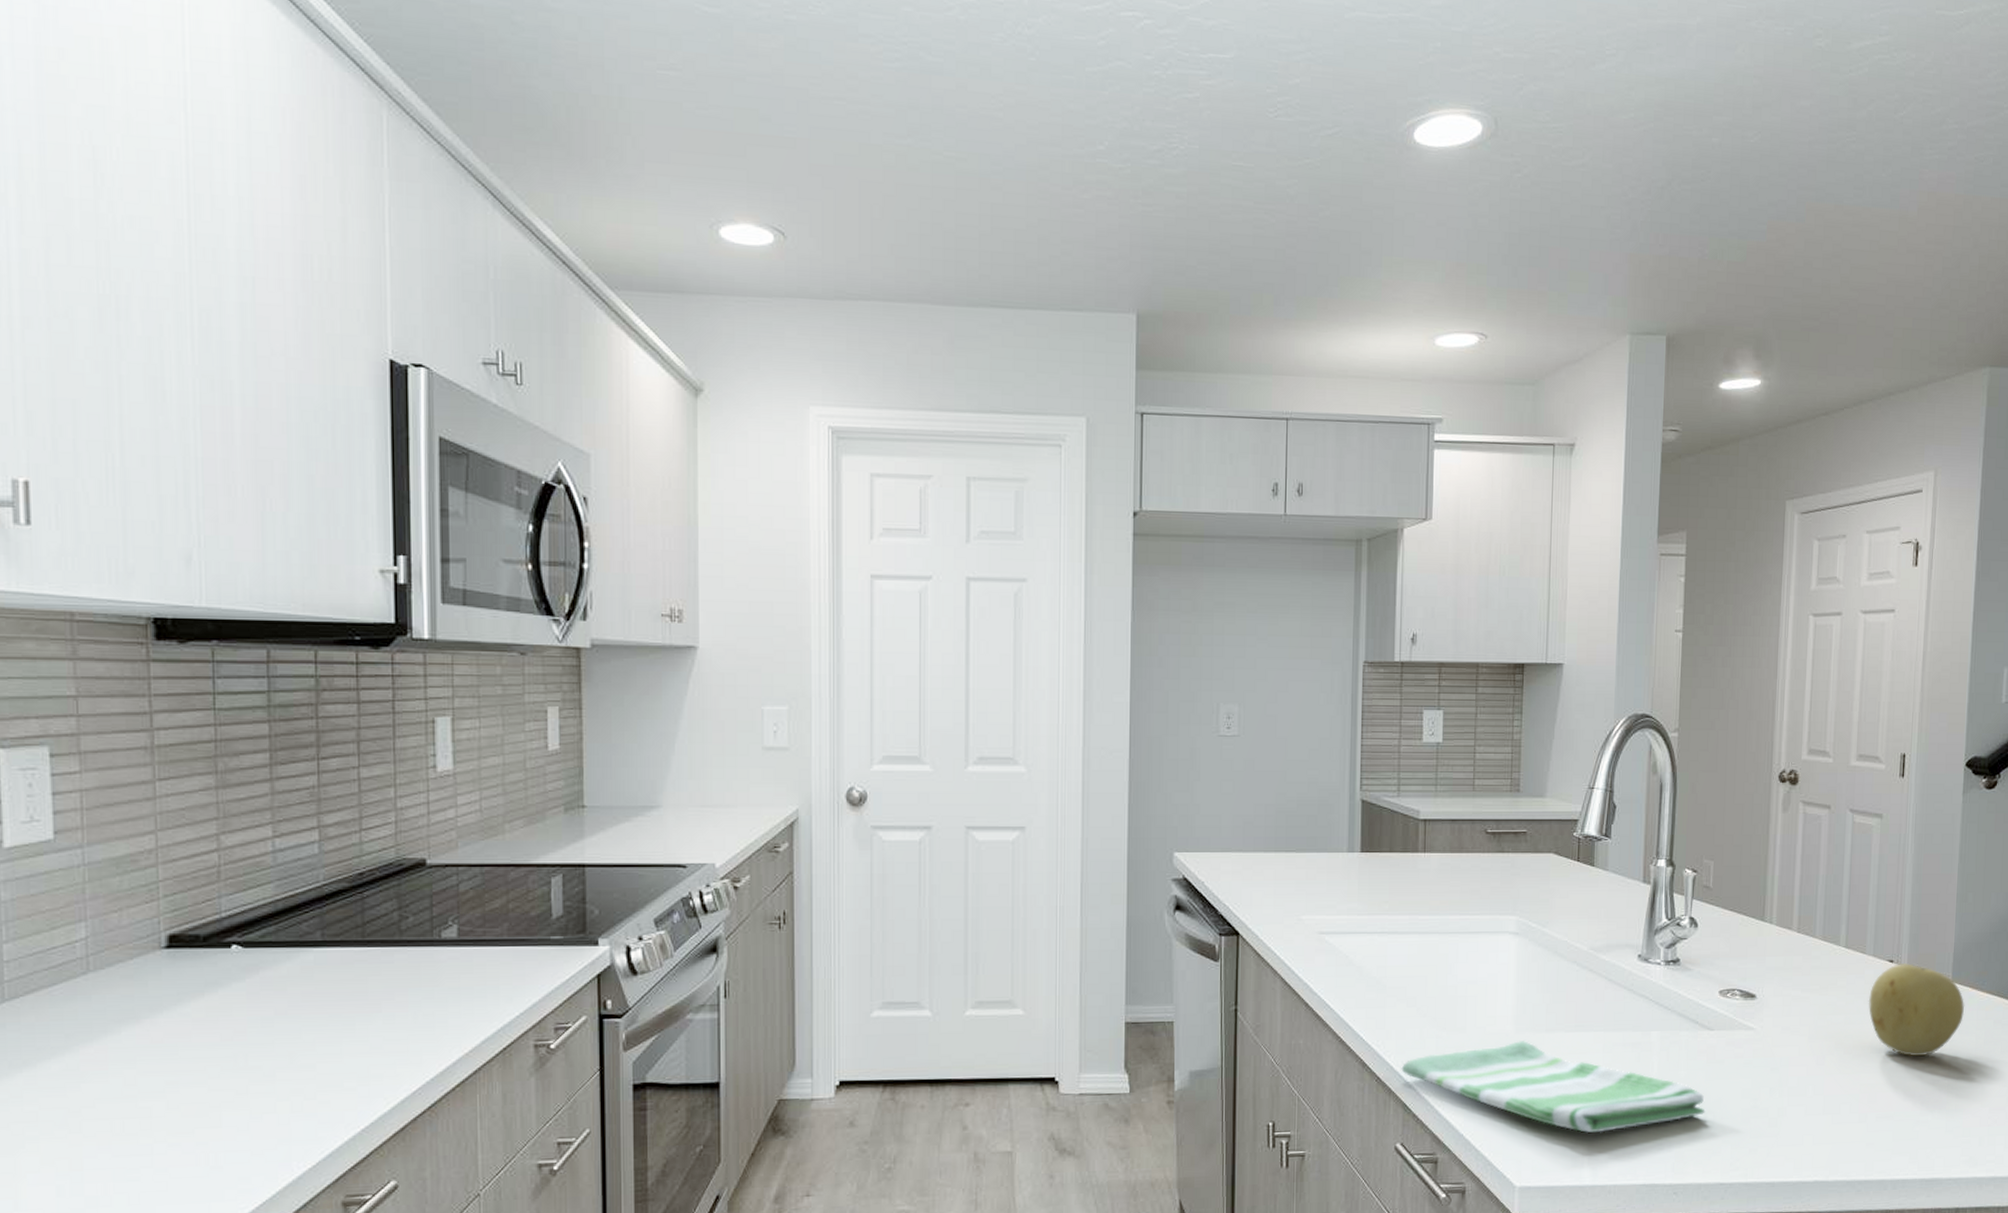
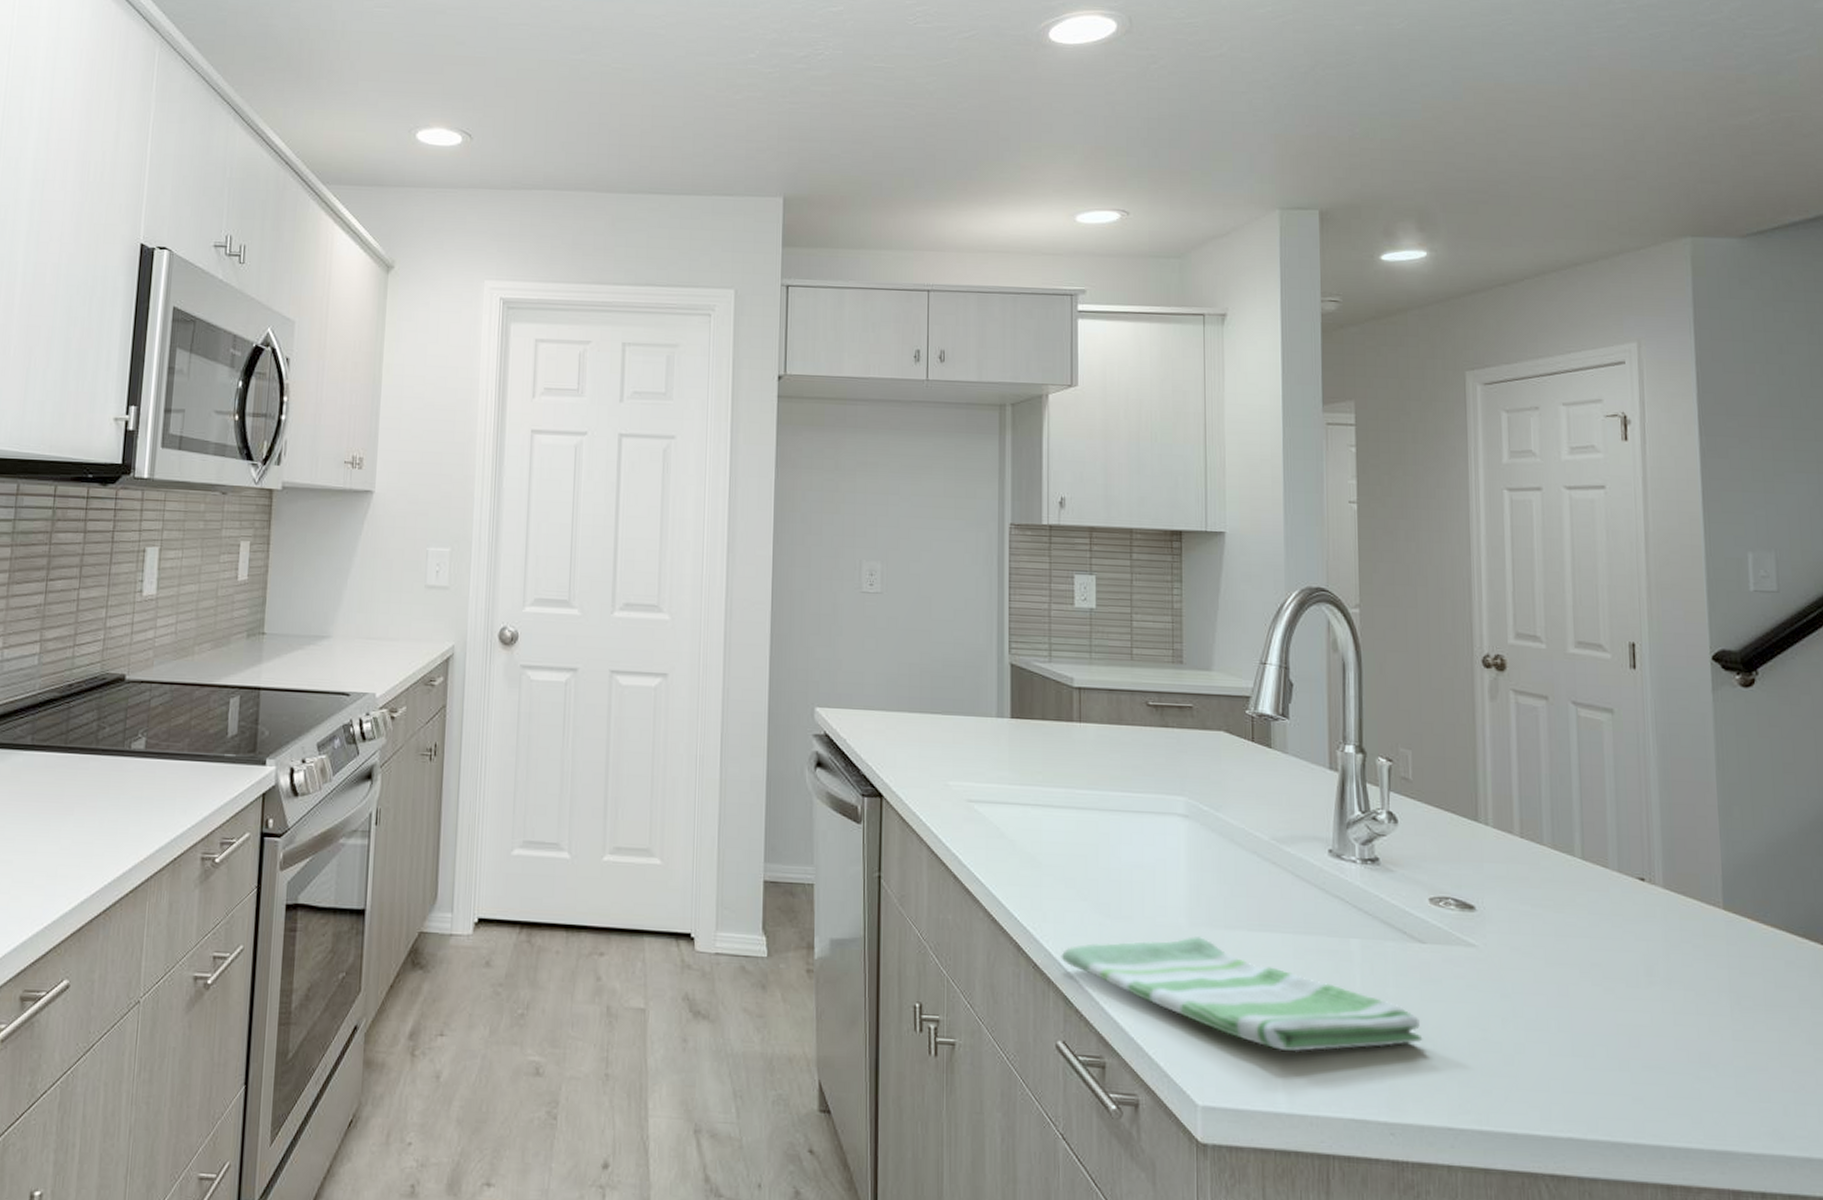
fruit: present [1868,963,1965,1056] -> none [1617,883,1745,997]

